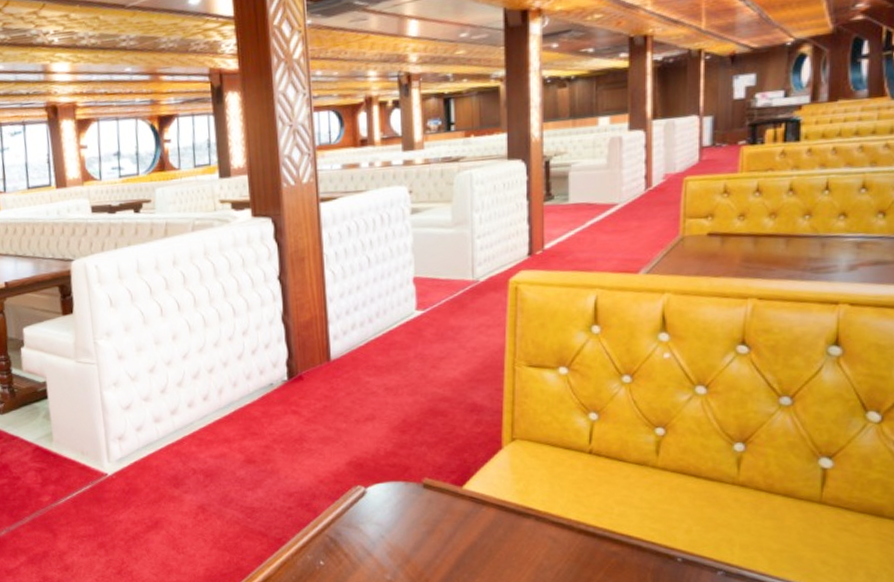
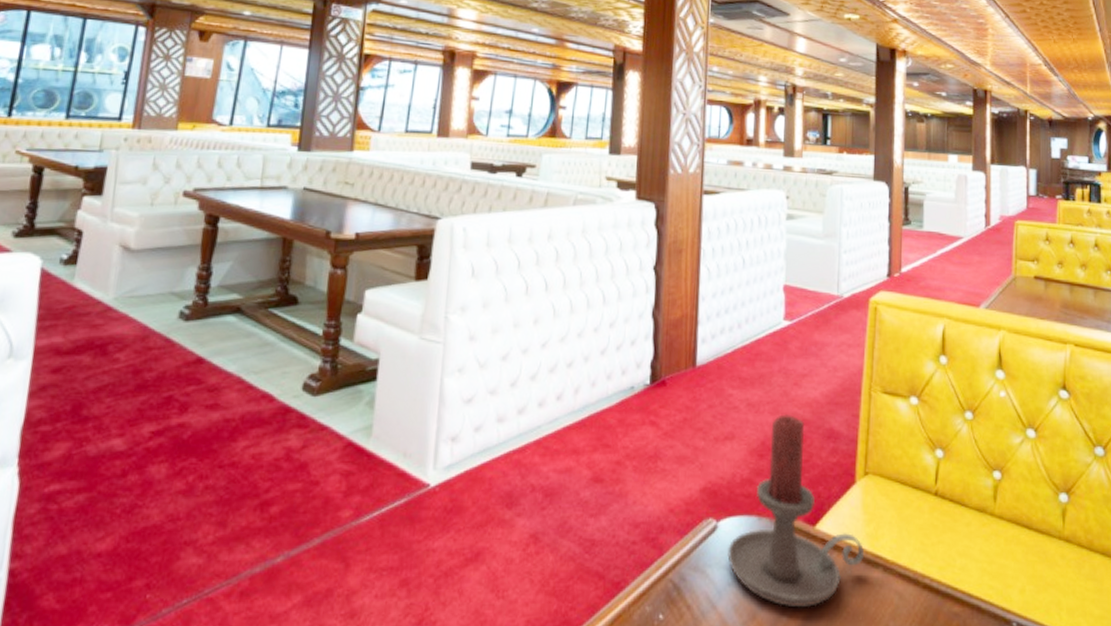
candle holder: none [378,394,515,552] -> present [727,414,865,607]

